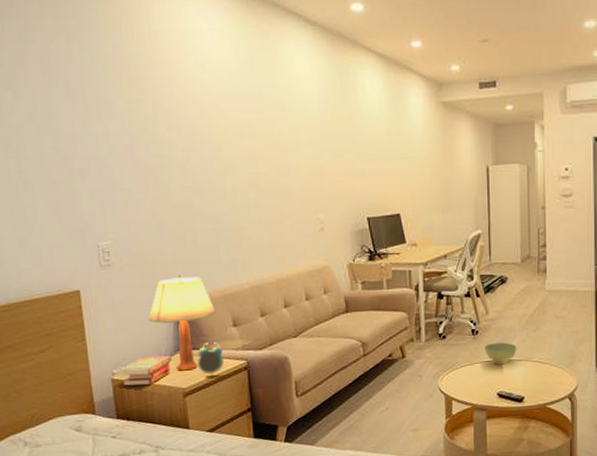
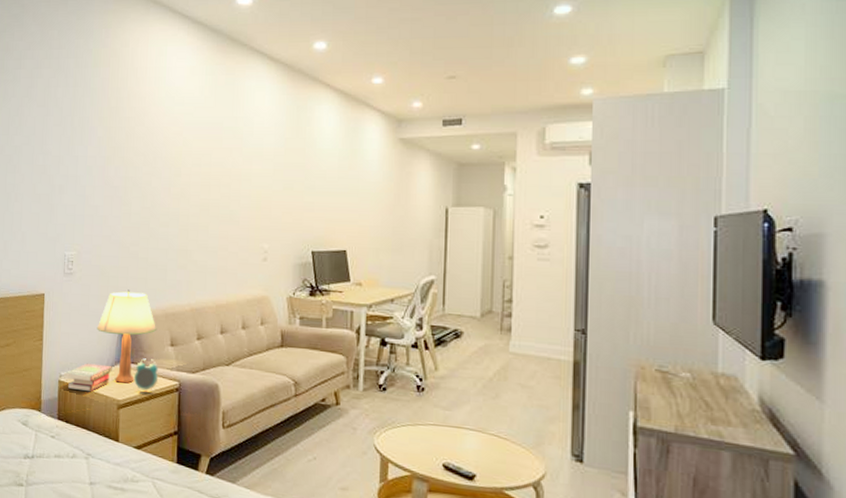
bowl: present [484,342,517,365] -> none [430,404,470,432]

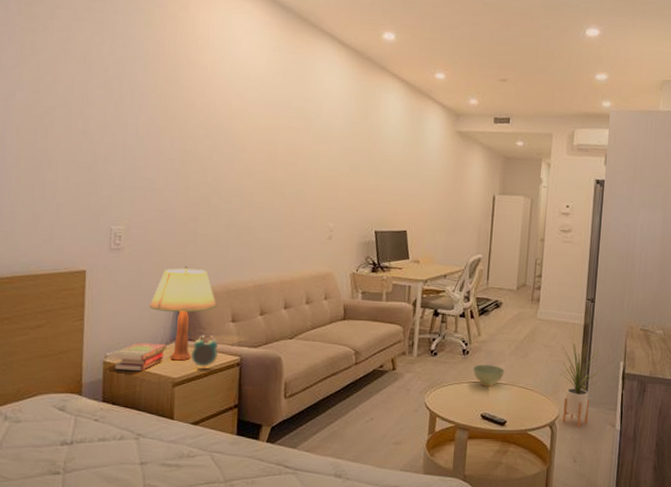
bowl: none [430,404,470,432] -> present [473,365,505,387]
house plant: none [543,384,602,492] -> present [560,343,602,428]

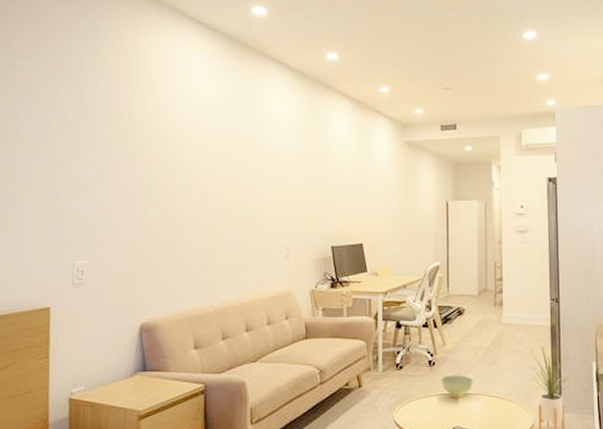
books: present [109,342,167,372] -> none [74,376,131,407]
table lamp: present [149,266,218,361] -> none [112,295,180,393]
alarm clock: present [191,335,219,369] -> none [156,364,183,400]

